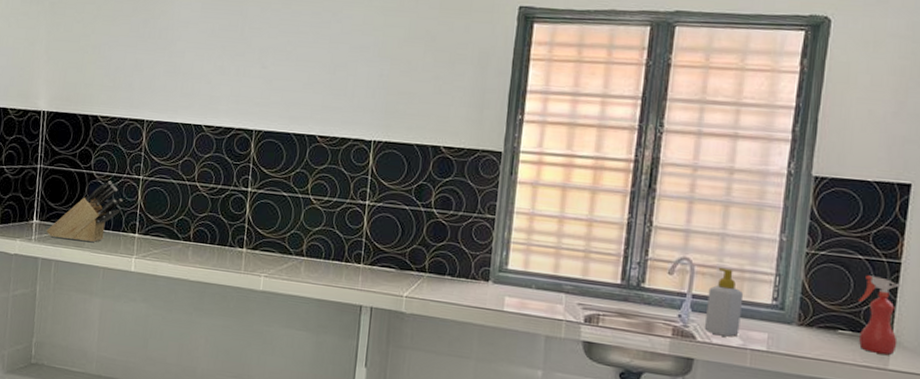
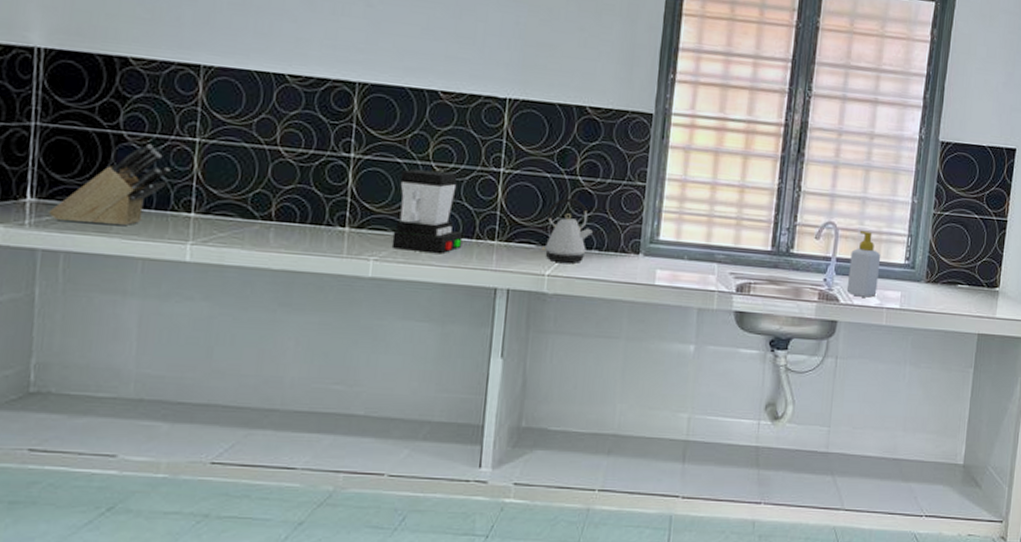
coffee maker: none [278,201,335,274] -> present [391,168,463,255]
kettle: none [400,228,446,287] -> present [541,198,593,263]
spray bottle: present [859,275,901,355] -> none [974,233,1007,304]

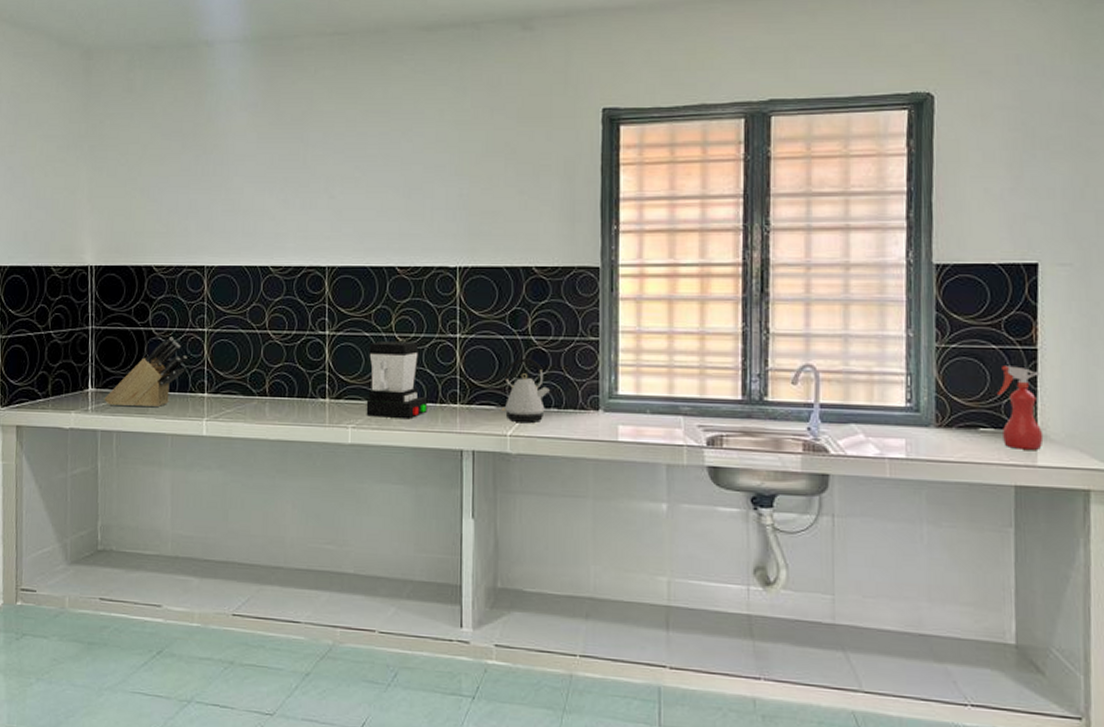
soap bottle: present [846,230,881,298] -> none [836,371,875,447]
spray bottle: none [974,233,1007,304] -> present [998,366,1044,450]

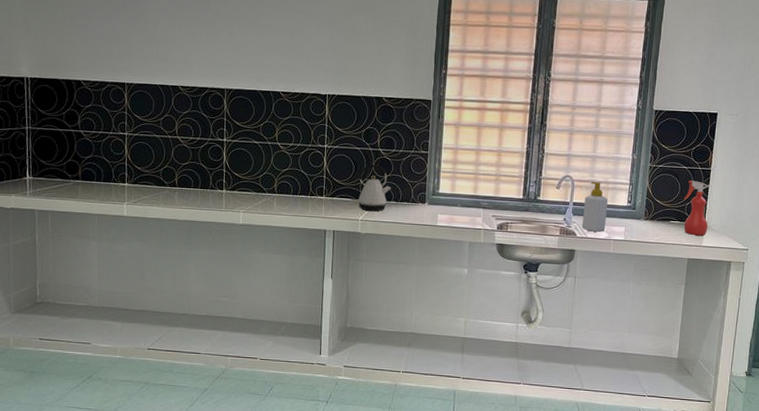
knife block: present [104,337,188,408] -> none [40,138,111,194]
coffee maker: present [366,340,428,420] -> none [254,147,301,207]
soap bottle: none [836,371,875,447] -> present [581,181,609,232]

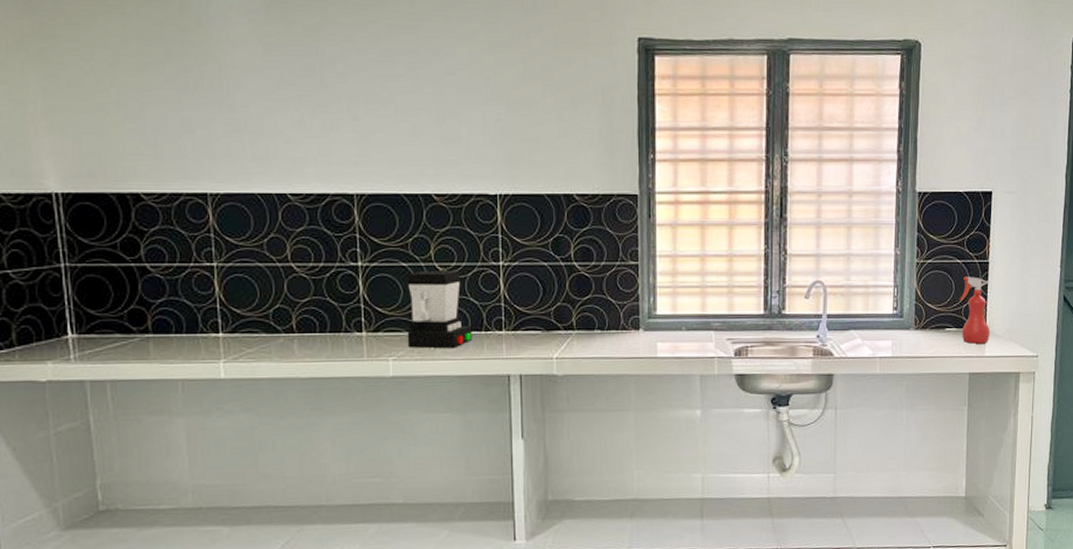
coffee maker: none [254,147,301,207] -> present [407,270,473,349]
kettle: present [355,164,391,211] -> none [546,284,593,345]
soap bottle: present [581,181,609,232] -> none [839,286,870,349]

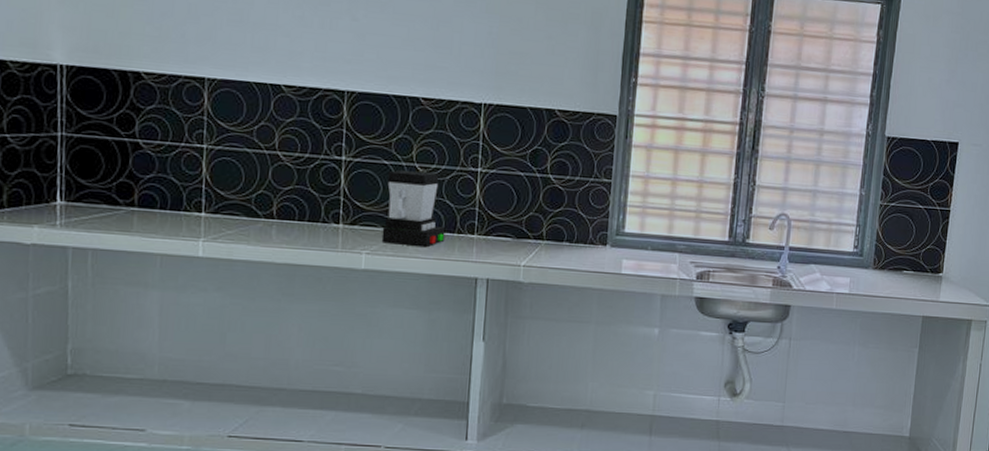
spray bottle: present [960,277,990,344] -> none [919,222,950,289]

